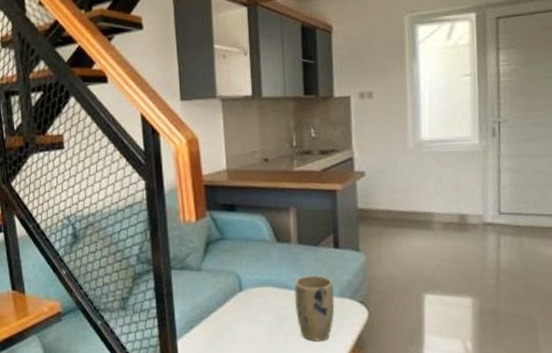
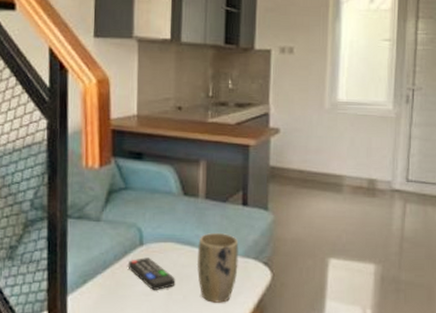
remote control: none [229,302,276,333] -> present [127,257,176,291]

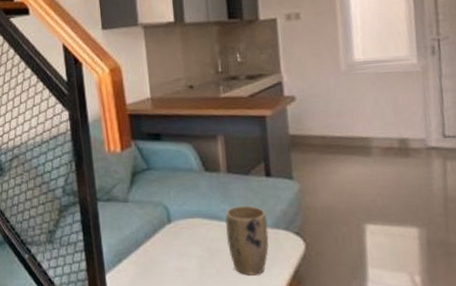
remote control: present [127,257,176,291] -> none [158,234,207,267]

